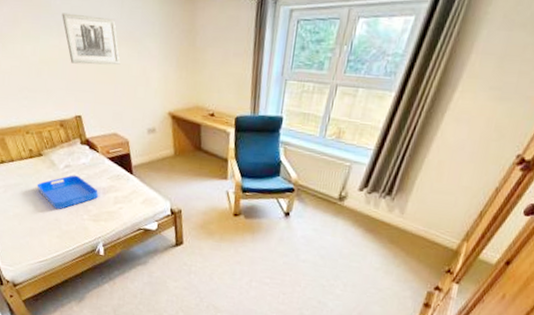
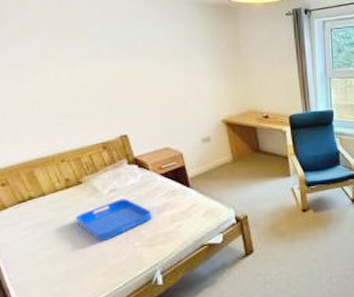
wall art: present [62,13,121,65] -> none [101,38,167,85]

